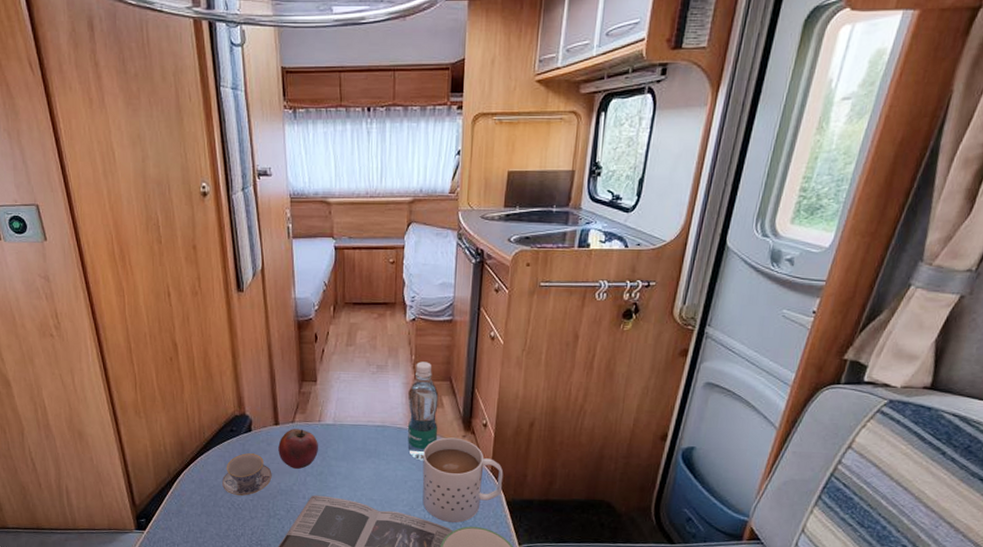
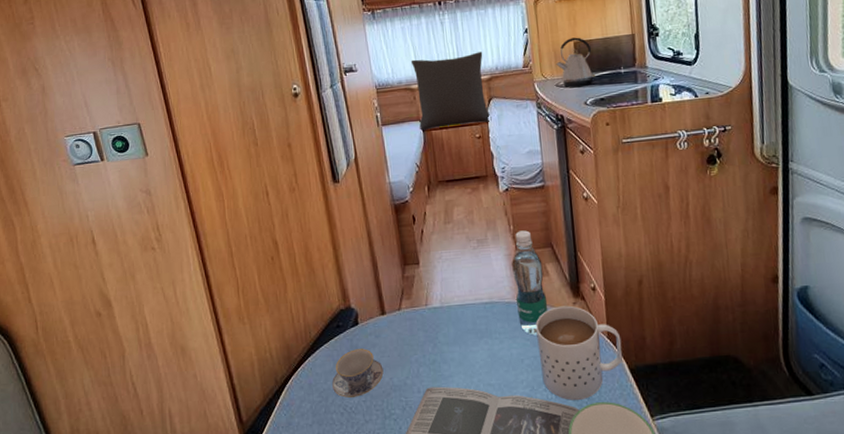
fruit: present [278,429,319,469] -> none [387,316,429,360]
pillow: none [330,170,409,248] -> present [410,51,492,131]
kettle: none [485,166,526,222] -> present [556,37,596,88]

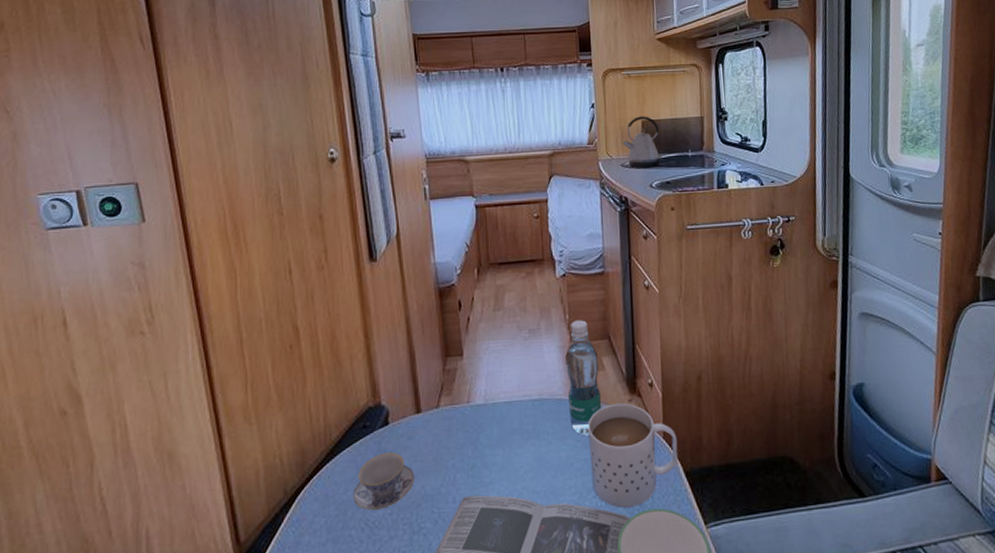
pillow: present [410,51,492,131] -> none [466,125,552,207]

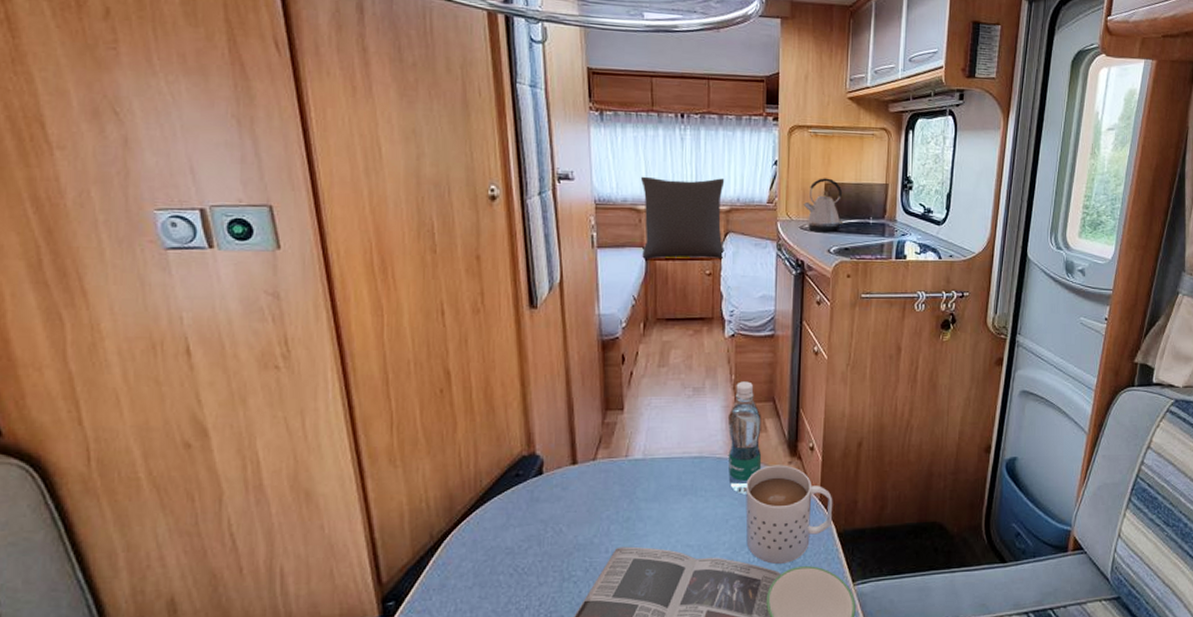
teacup: present [353,451,415,510] -> none [503,500,567,557]
pillow: none [466,125,552,207] -> present [640,176,726,259]

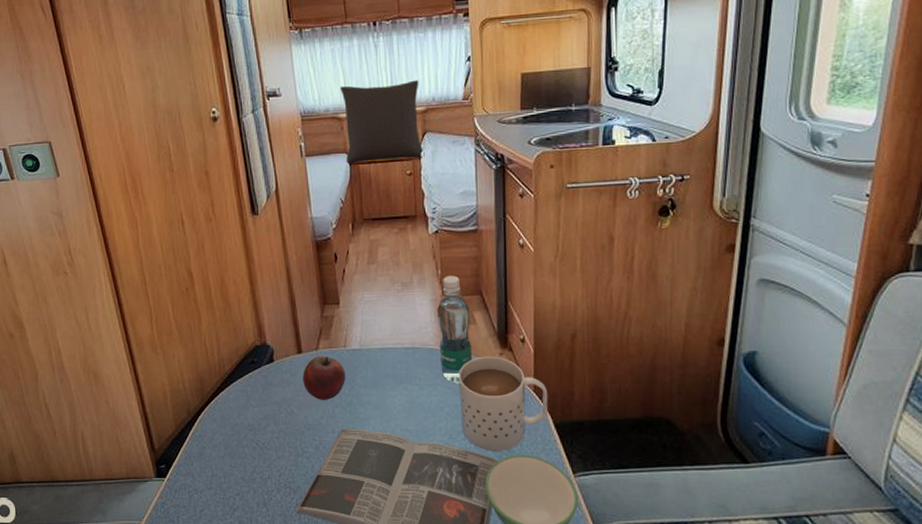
fruit: none [575,467,626,516] -> present [303,356,346,400]
kettle: present [803,178,843,233] -> none [499,68,543,125]

